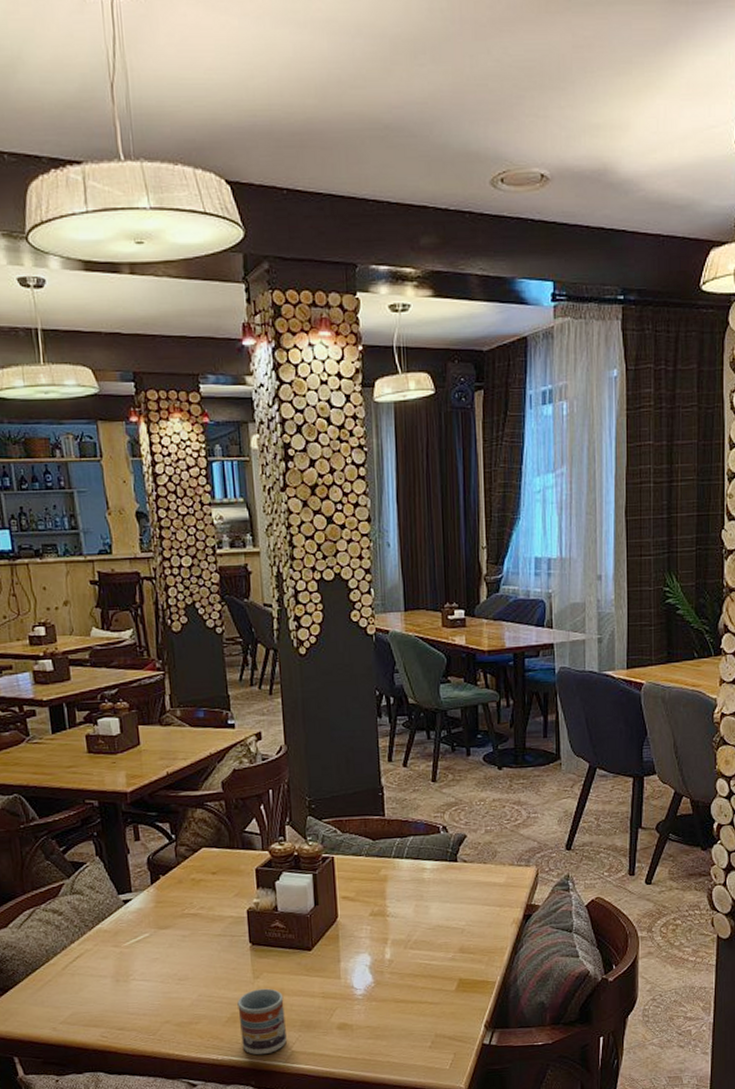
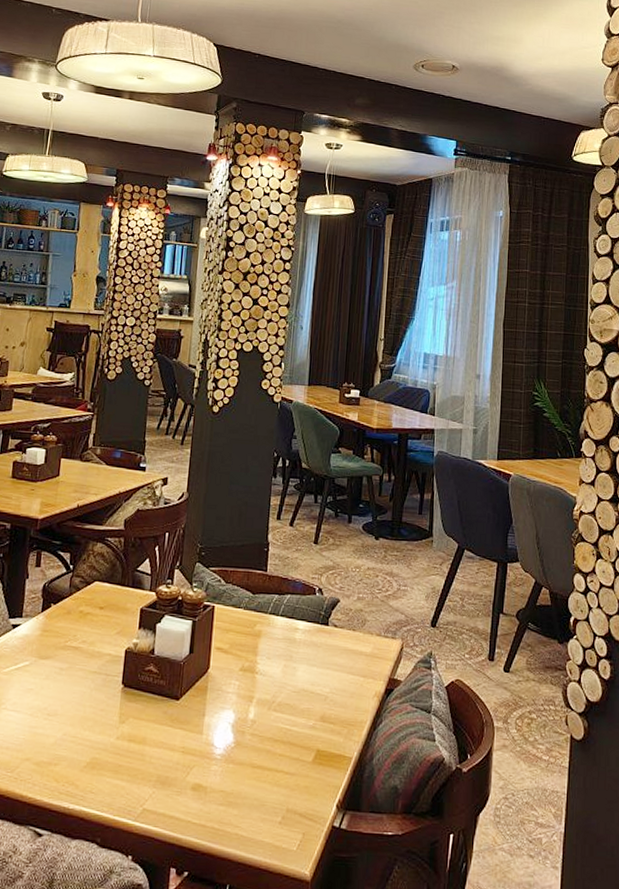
cup: present [237,988,287,1055] -> none [95,735,145,809]

